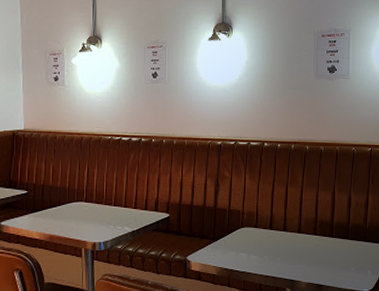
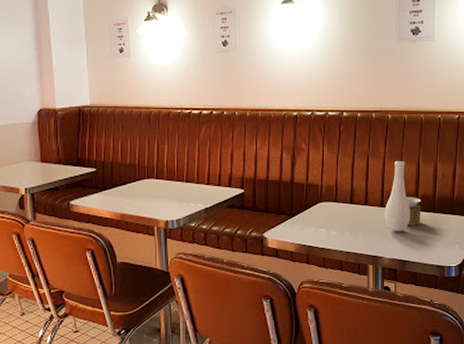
vase: none [302,189,336,258] -> present [385,160,421,232]

